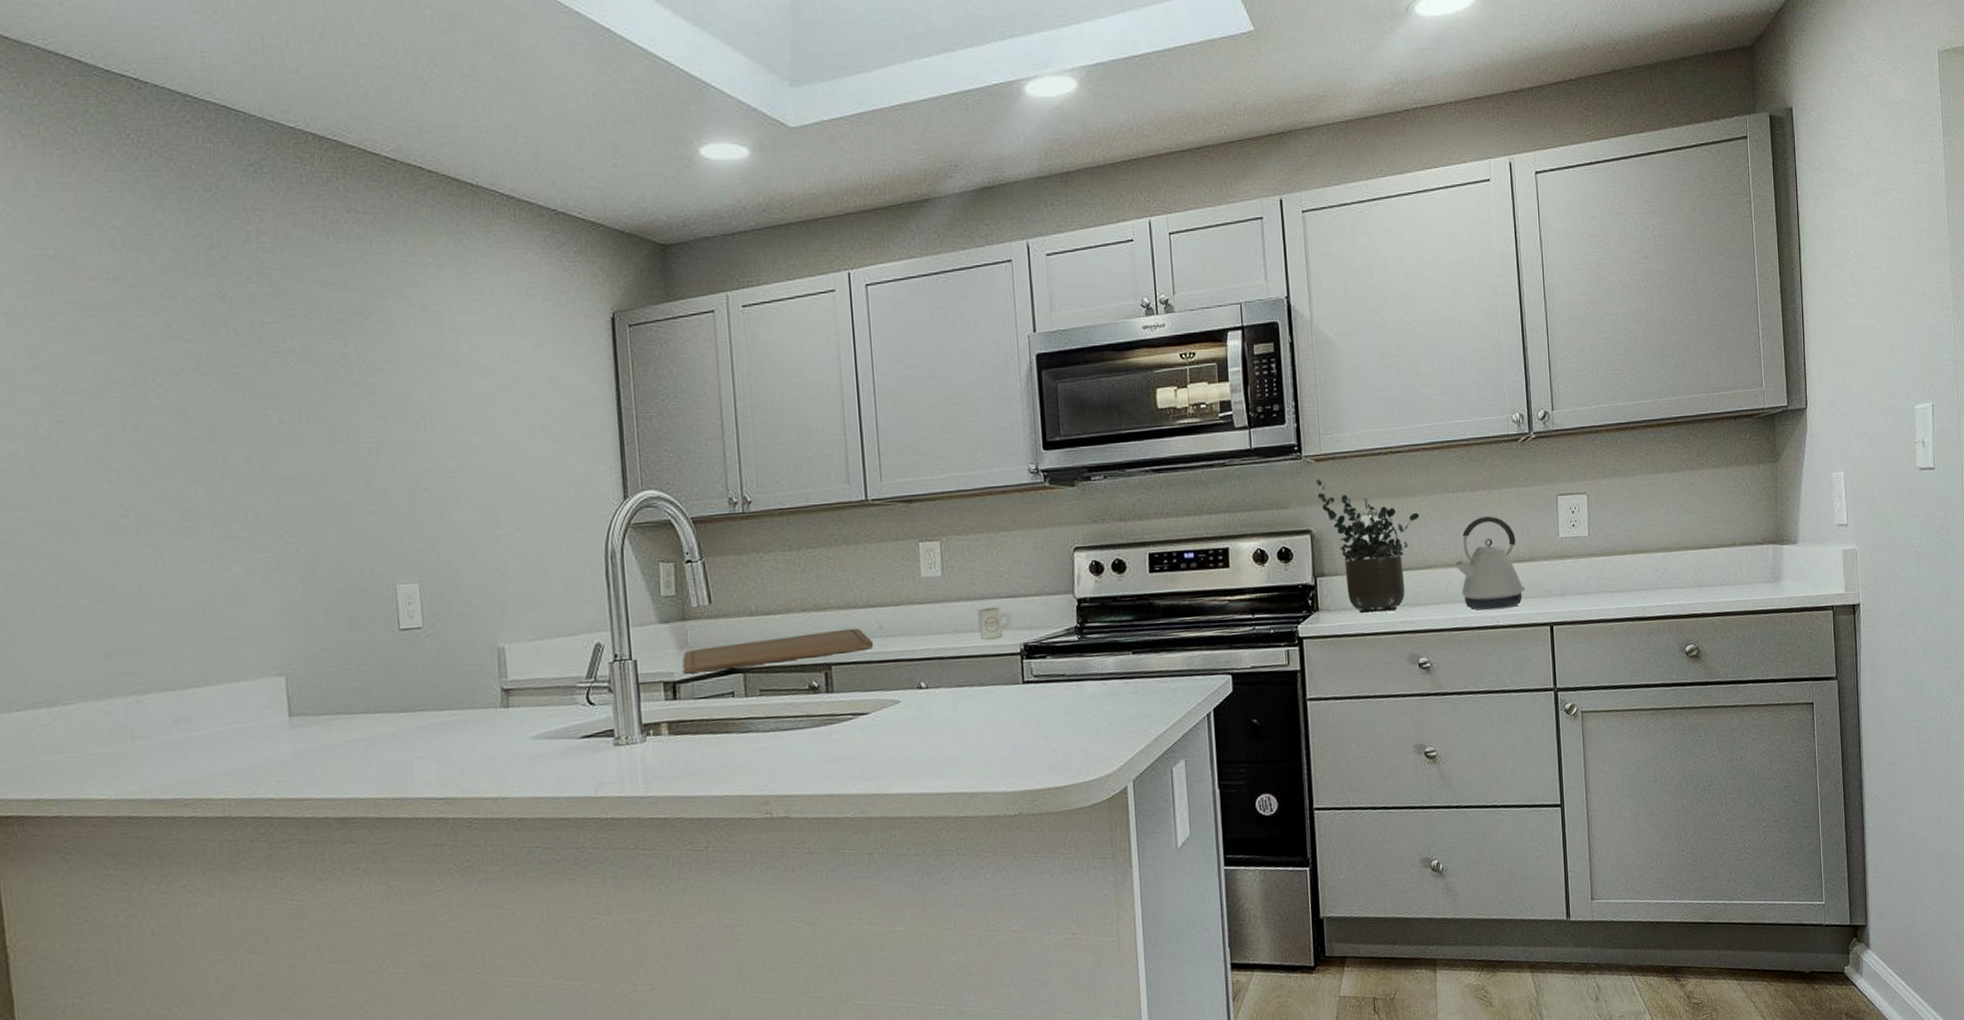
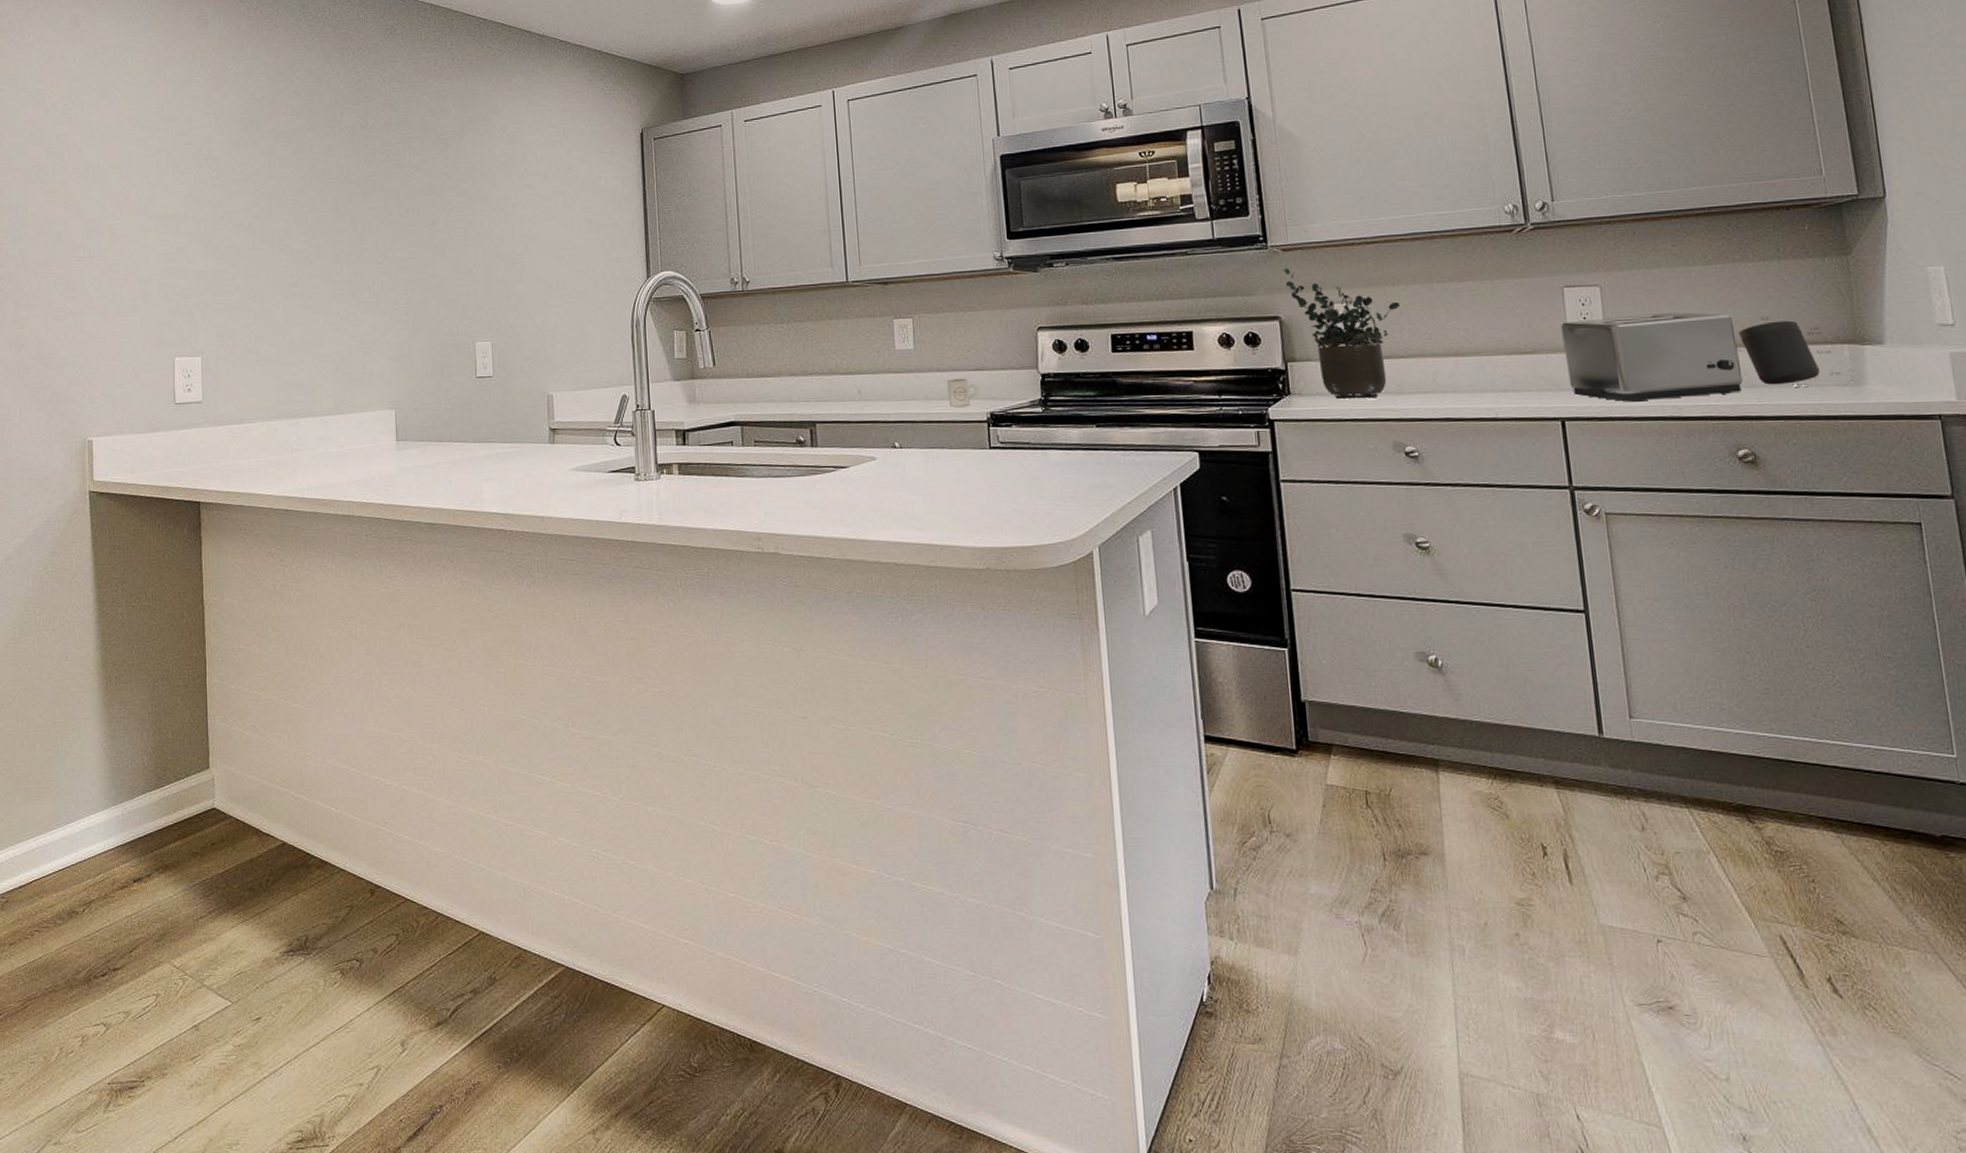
chopping board: present [682,628,874,674] -> none [691,392,853,424]
kettle: present [1454,516,1525,611] -> none [1442,307,1528,402]
toaster: none [1553,518,1693,605] -> present [1560,312,1743,402]
canister: none [1689,521,1765,585] -> present [1736,317,1841,387]

